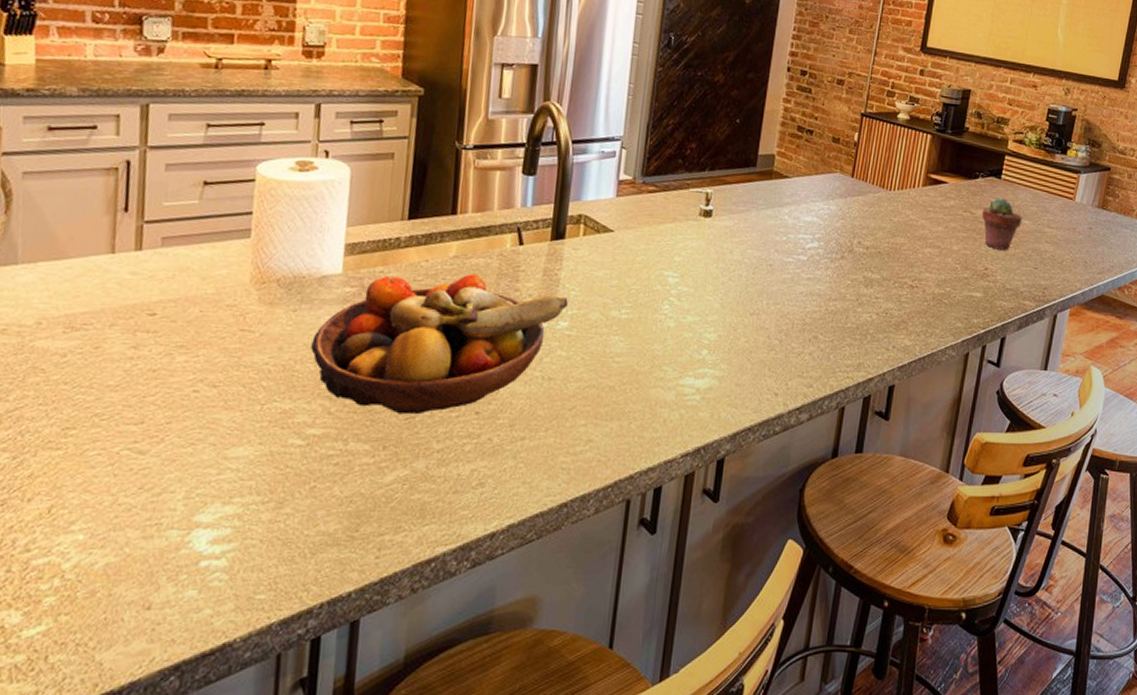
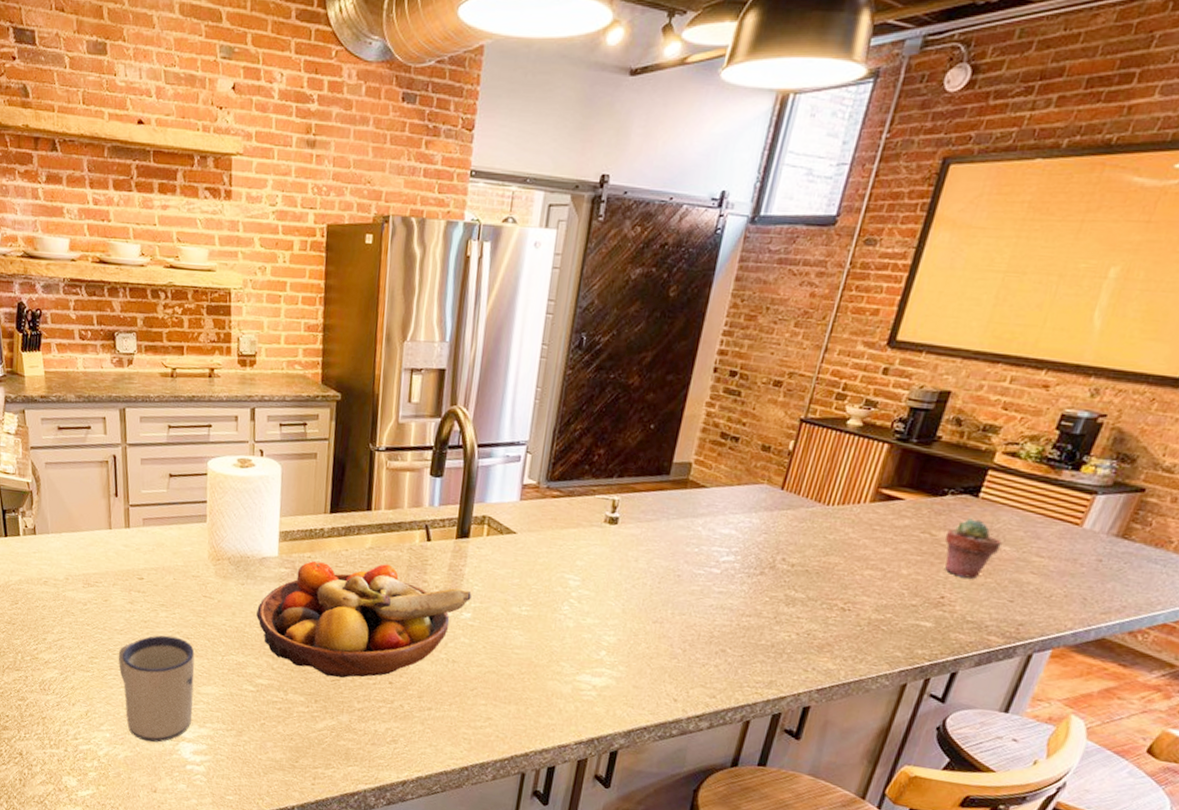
mug: none [108,386,223,537] -> present [118,635,195,743]

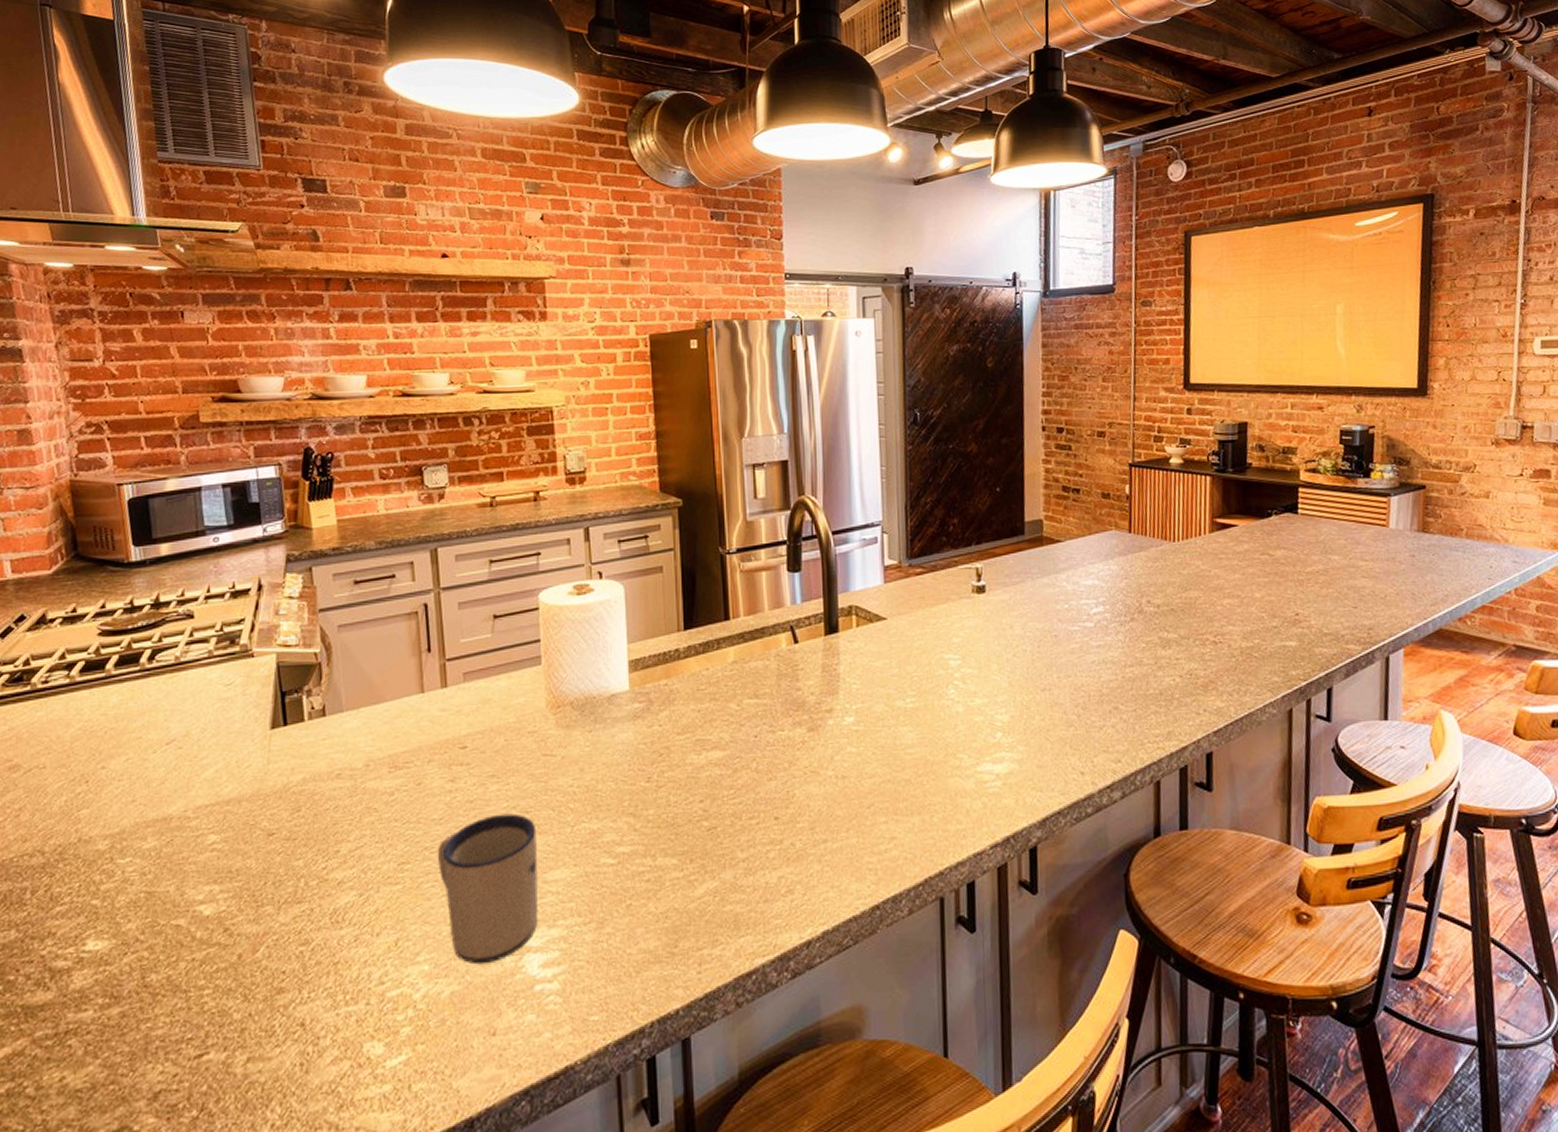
fruit bowl: present [256,561,472,678] -> none [610,677,851,826]
potted succulent: present [945,518,1002,579] -> none [1282,534,1330,592]

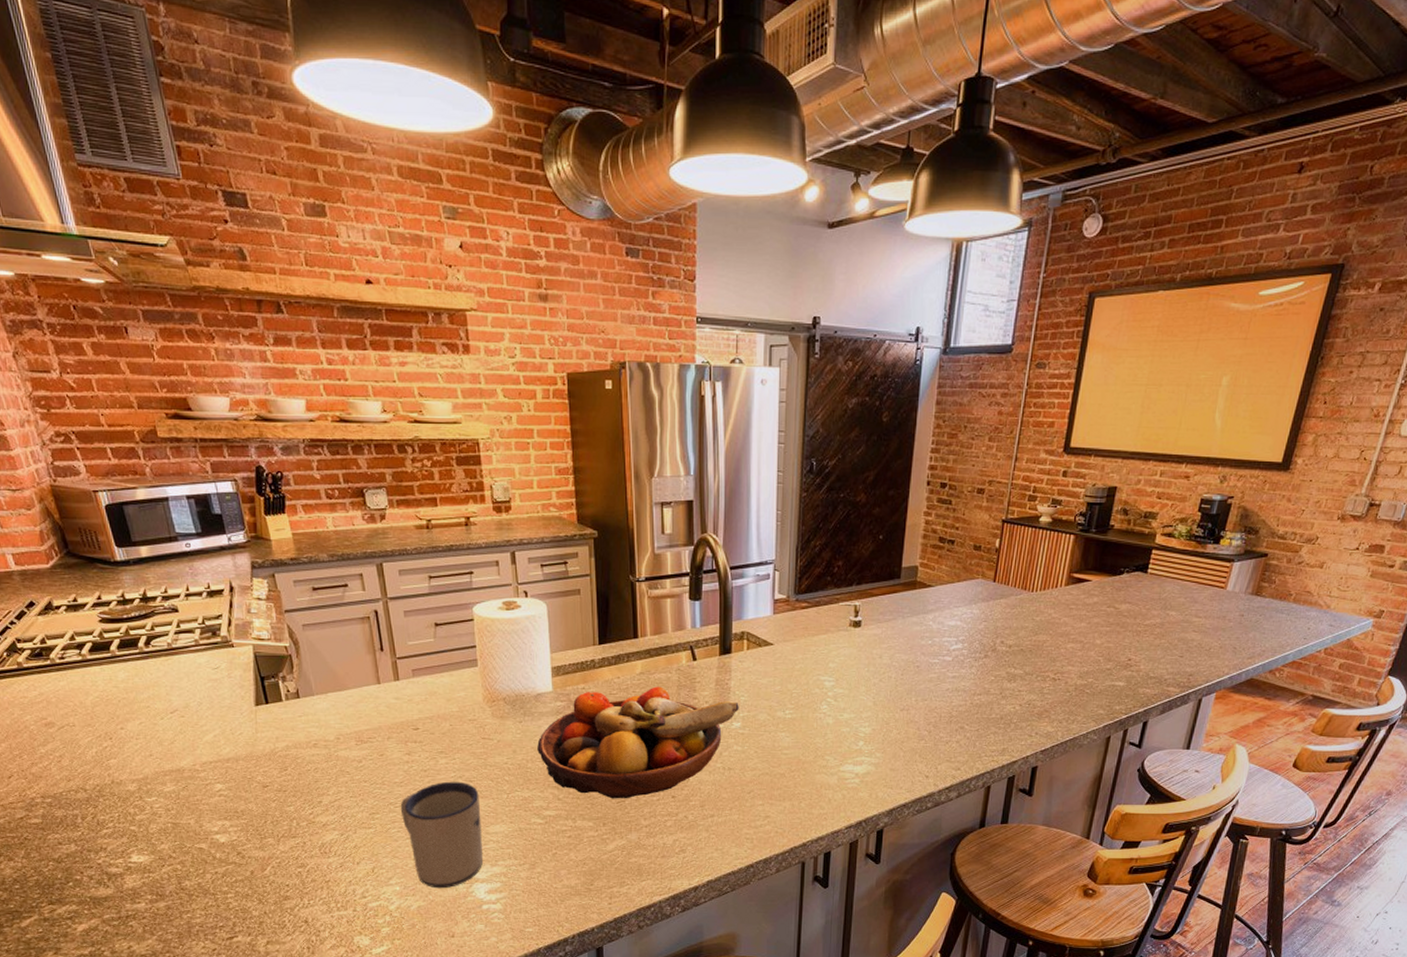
fruit bowl: none [610,677,851,826] -> present [537,686,739,799]

